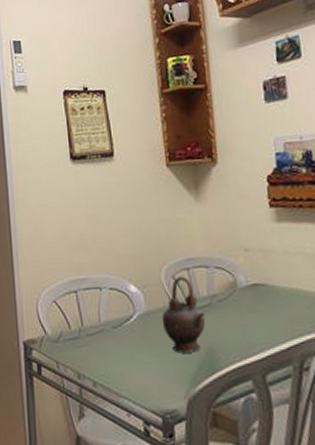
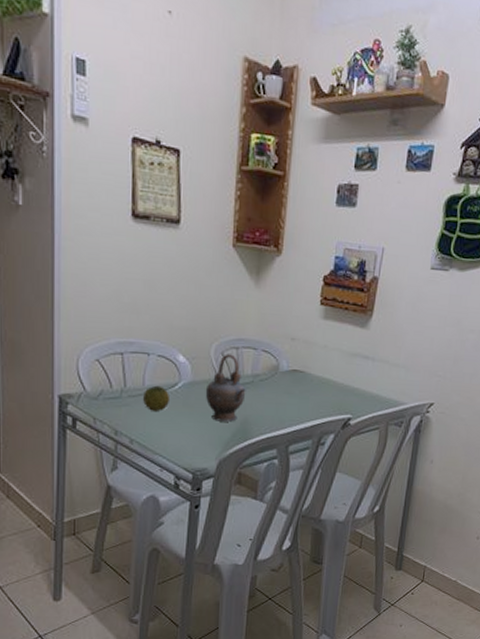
fruit: none [100,320,128,349] -> present [143,385,171,411]

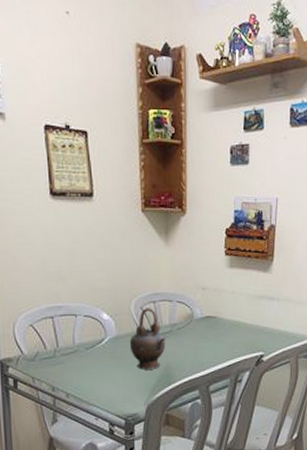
fruit: present [143,385,171,411] -> none [74,343,99,366]

